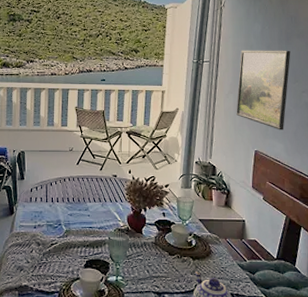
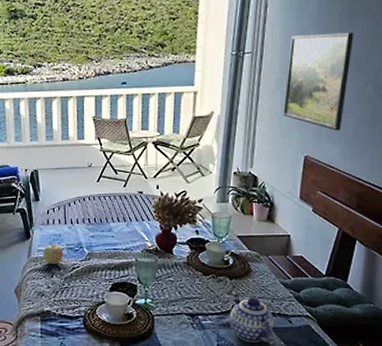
fruit: none [24,220,44,240] -> present [43,244,64,264]

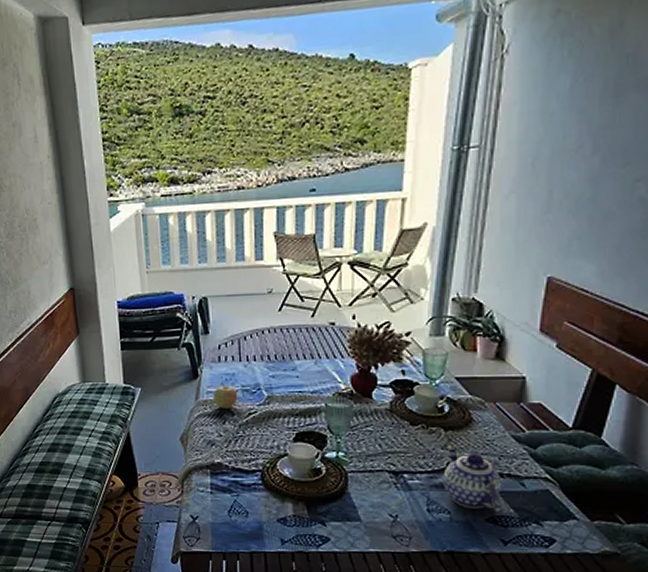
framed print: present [283,32,354,131] -> none [520,114,621,244]

